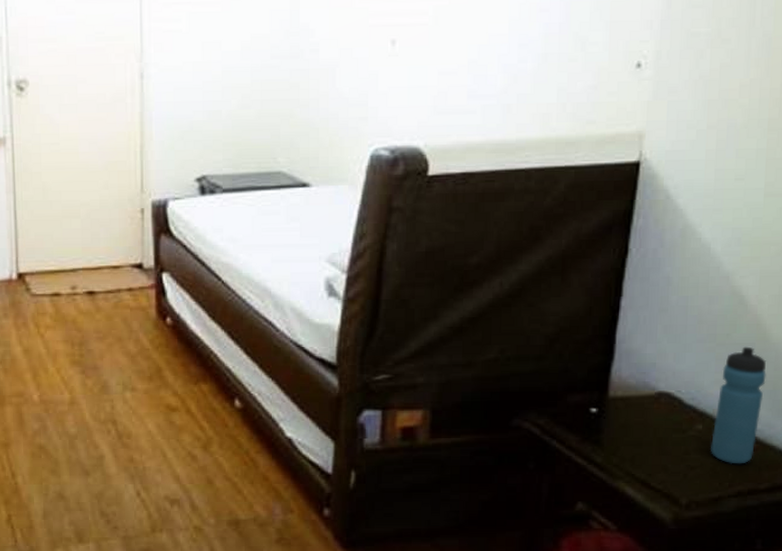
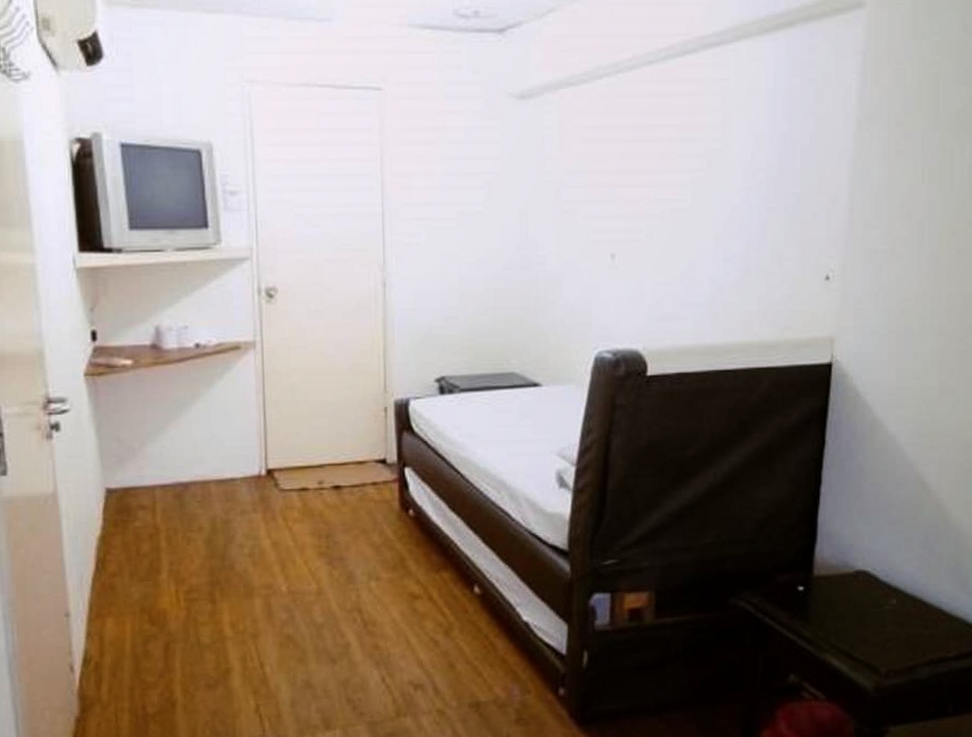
water bottle: present [711,346,766,464] -> none [904,527,949,635]

